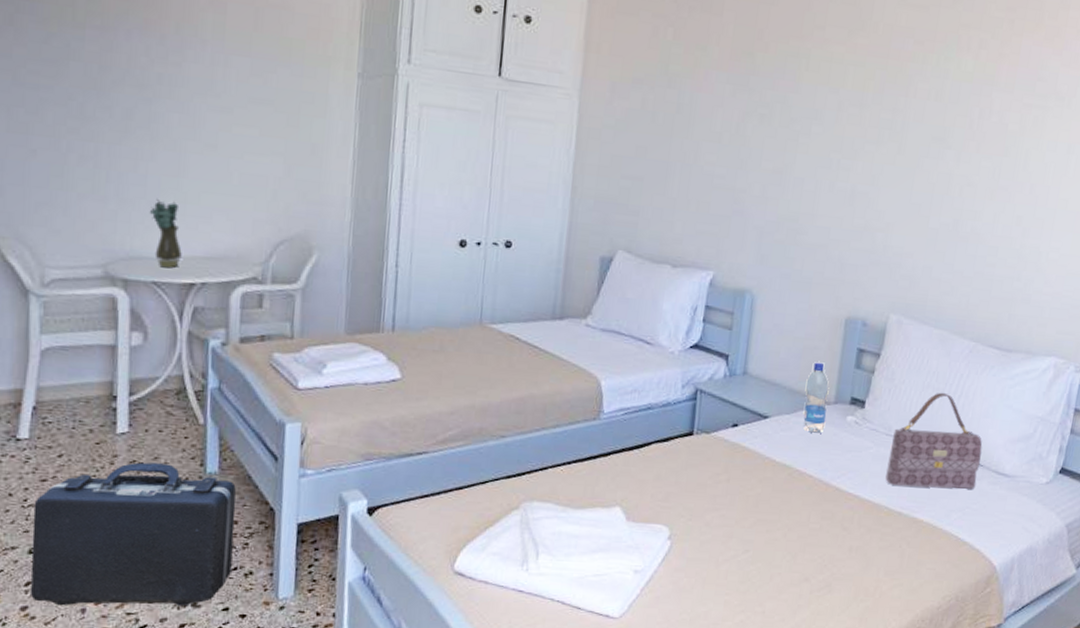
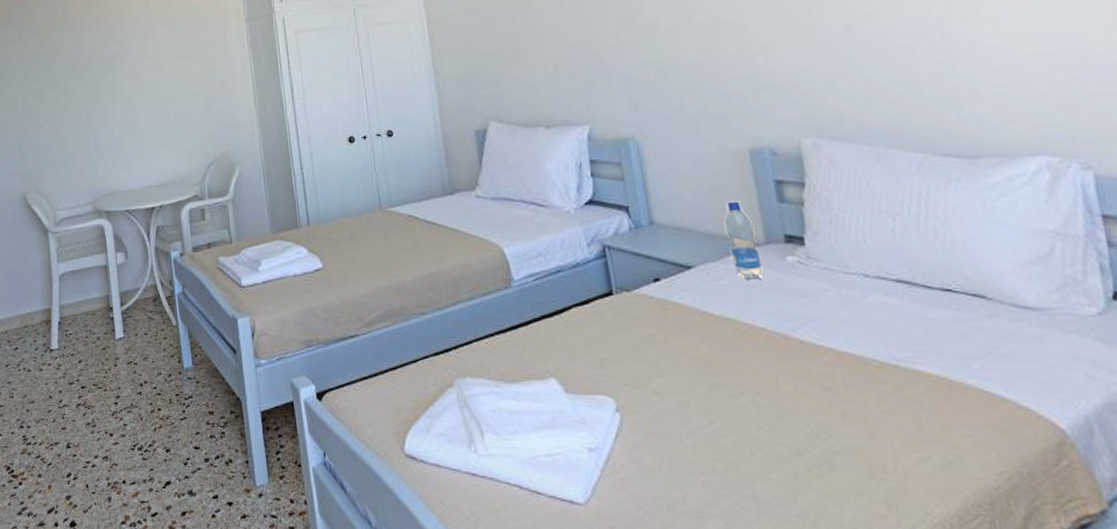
suitcase: present [29,462,236,606] -> none [66,363,216,495]
vase: present [149,198,182,268] -> none [117,144,143,198]
handbag: present [885,392,983,490] -> none [852,216,992,332]

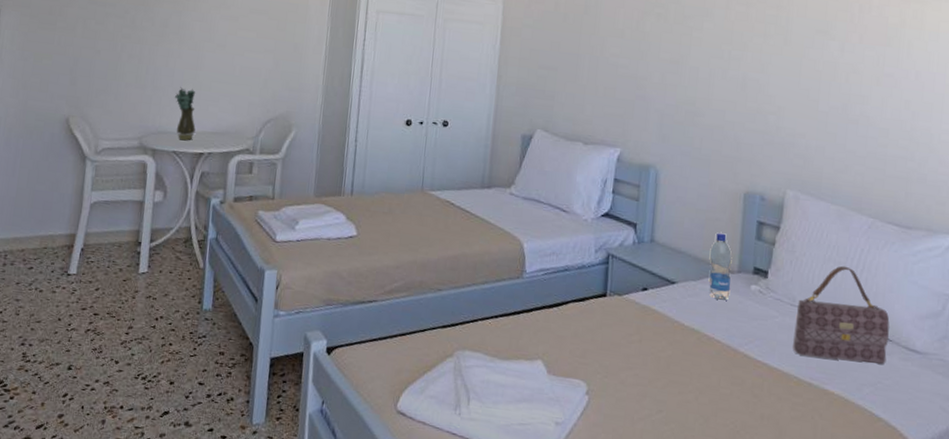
vase: none [117,144,143,198] -> present [174,86,196,141]
handbag: none [852,216,992,332] -> present [793,265,890,364]

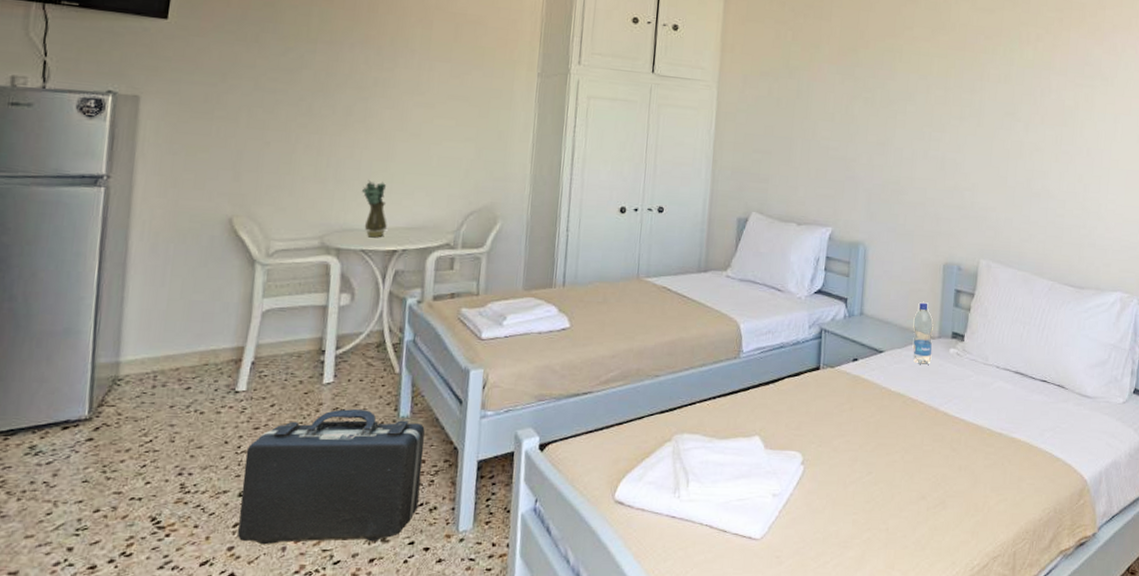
suitcase: none [66,297,224,425] -> present [236,409,425,544]
handbag: present [793,265,890,364] -> none [986,325,1066,411]

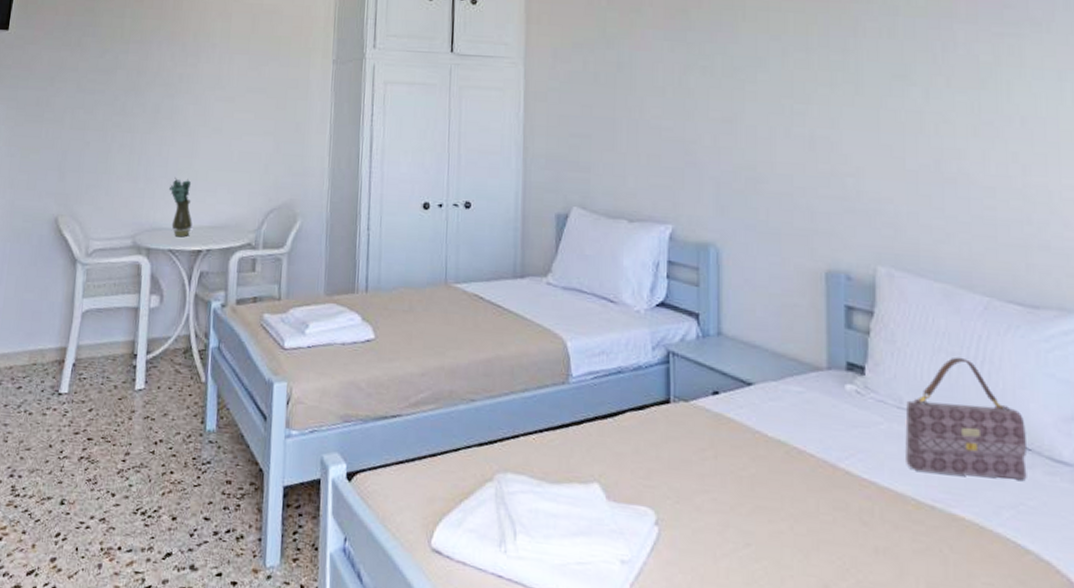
suitcase: present [236,409,425,544] -> none [58,418,231,568]
bottle: present [913,302,933,365] -> none [790,321,821,404]
handbag: none [986,325,1066,411] -> present [905,357,1027,480]

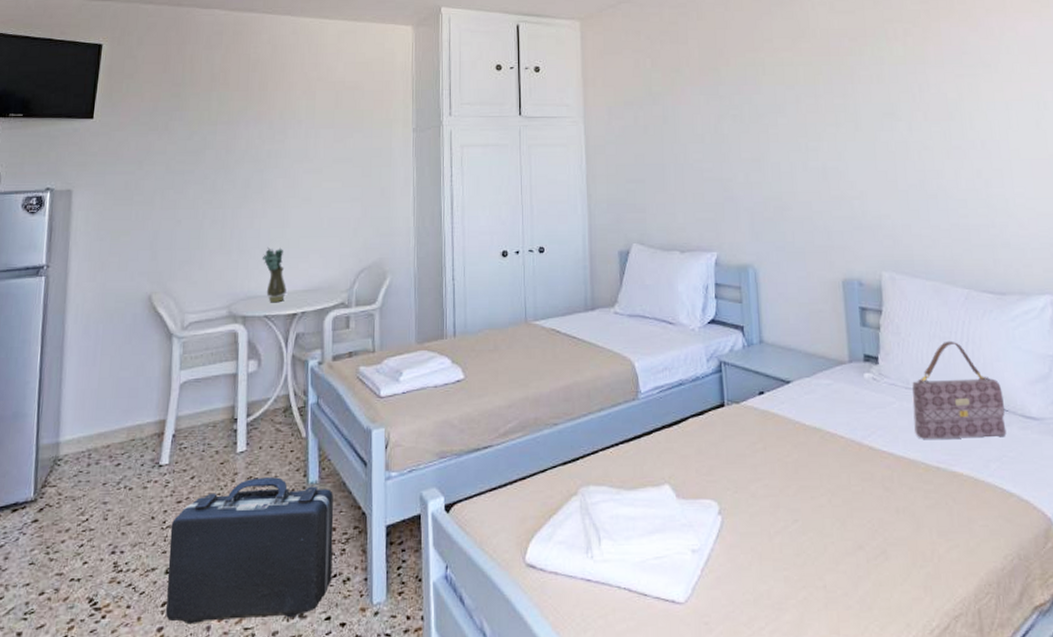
suitcase: none [58,418,231,568] -> present [165,477,334,623]

